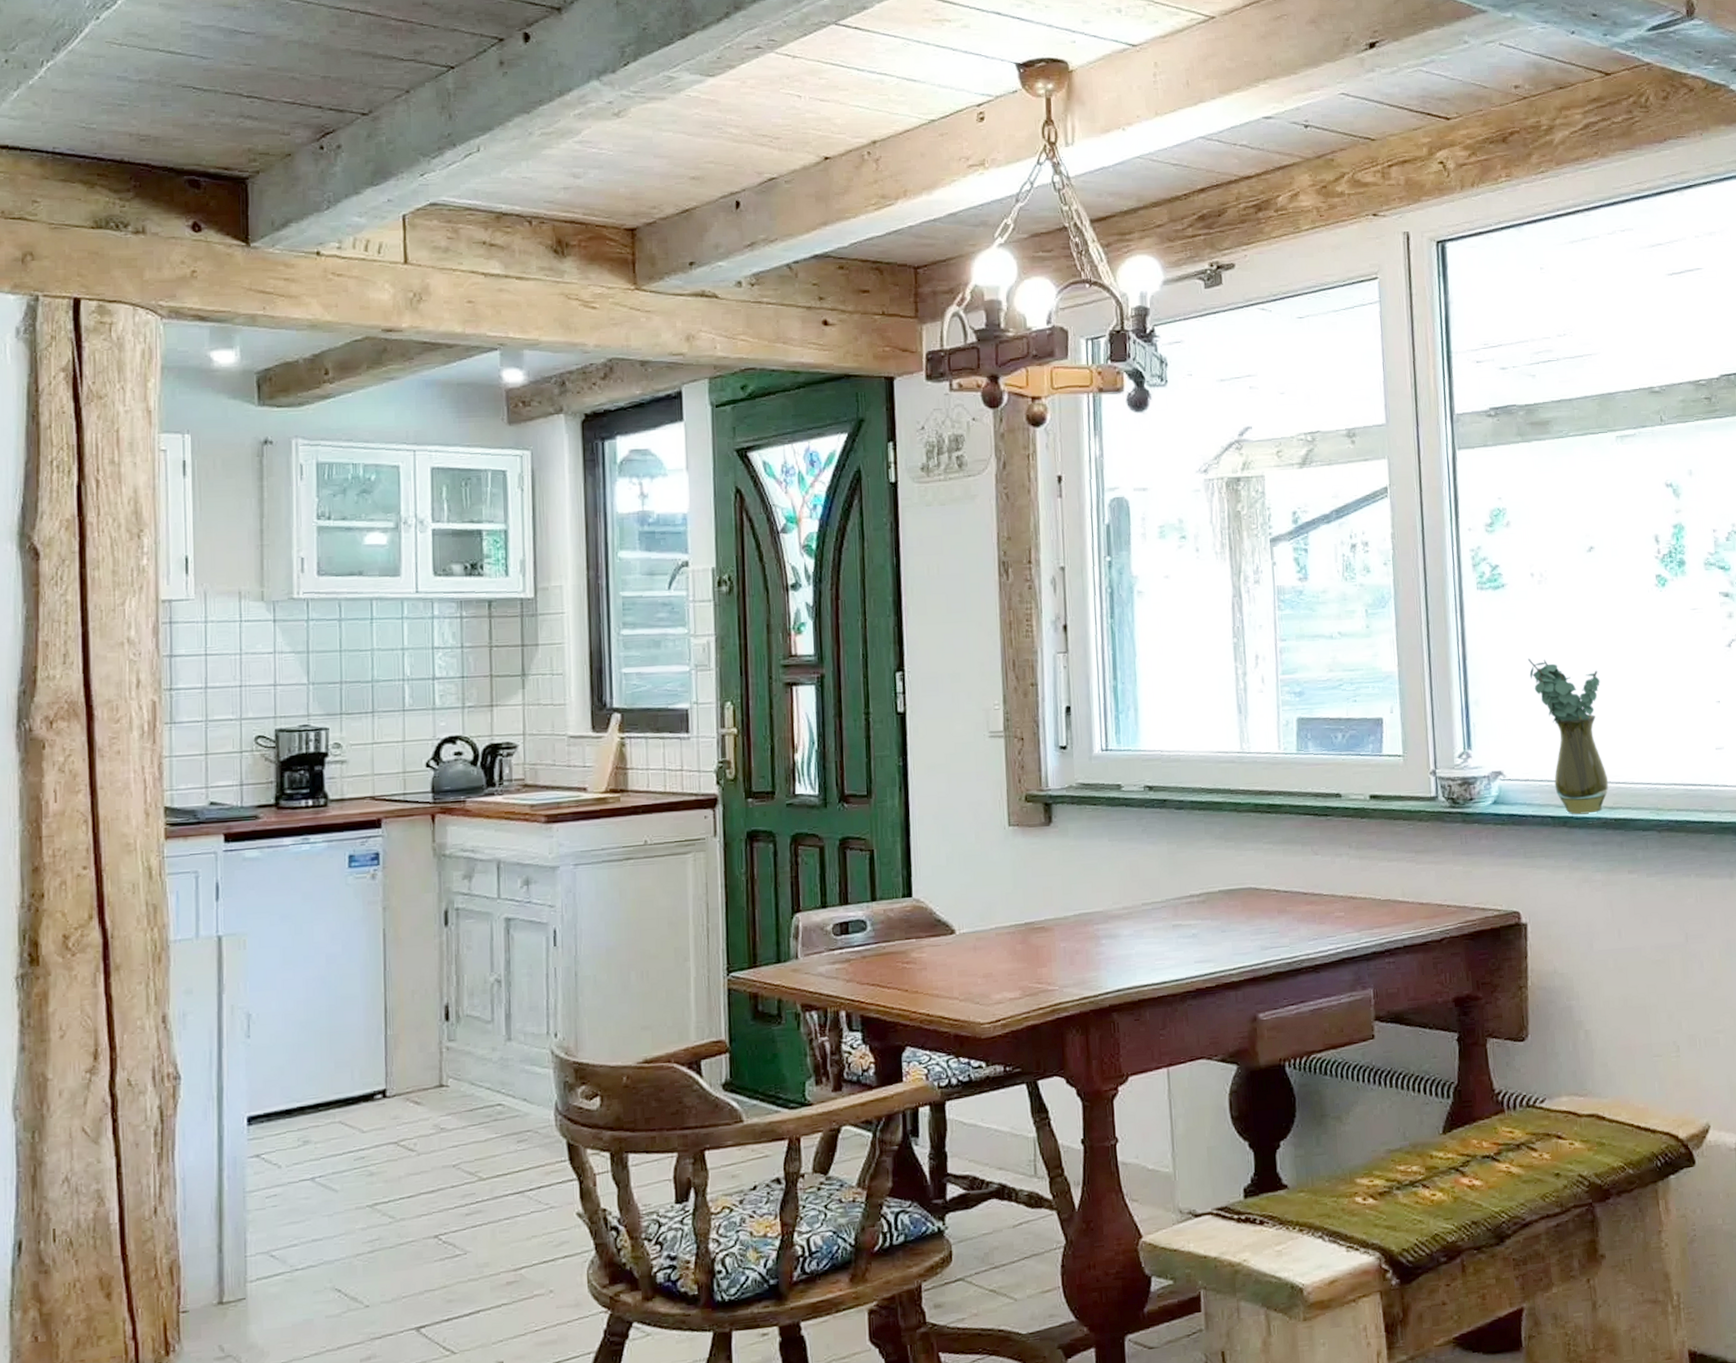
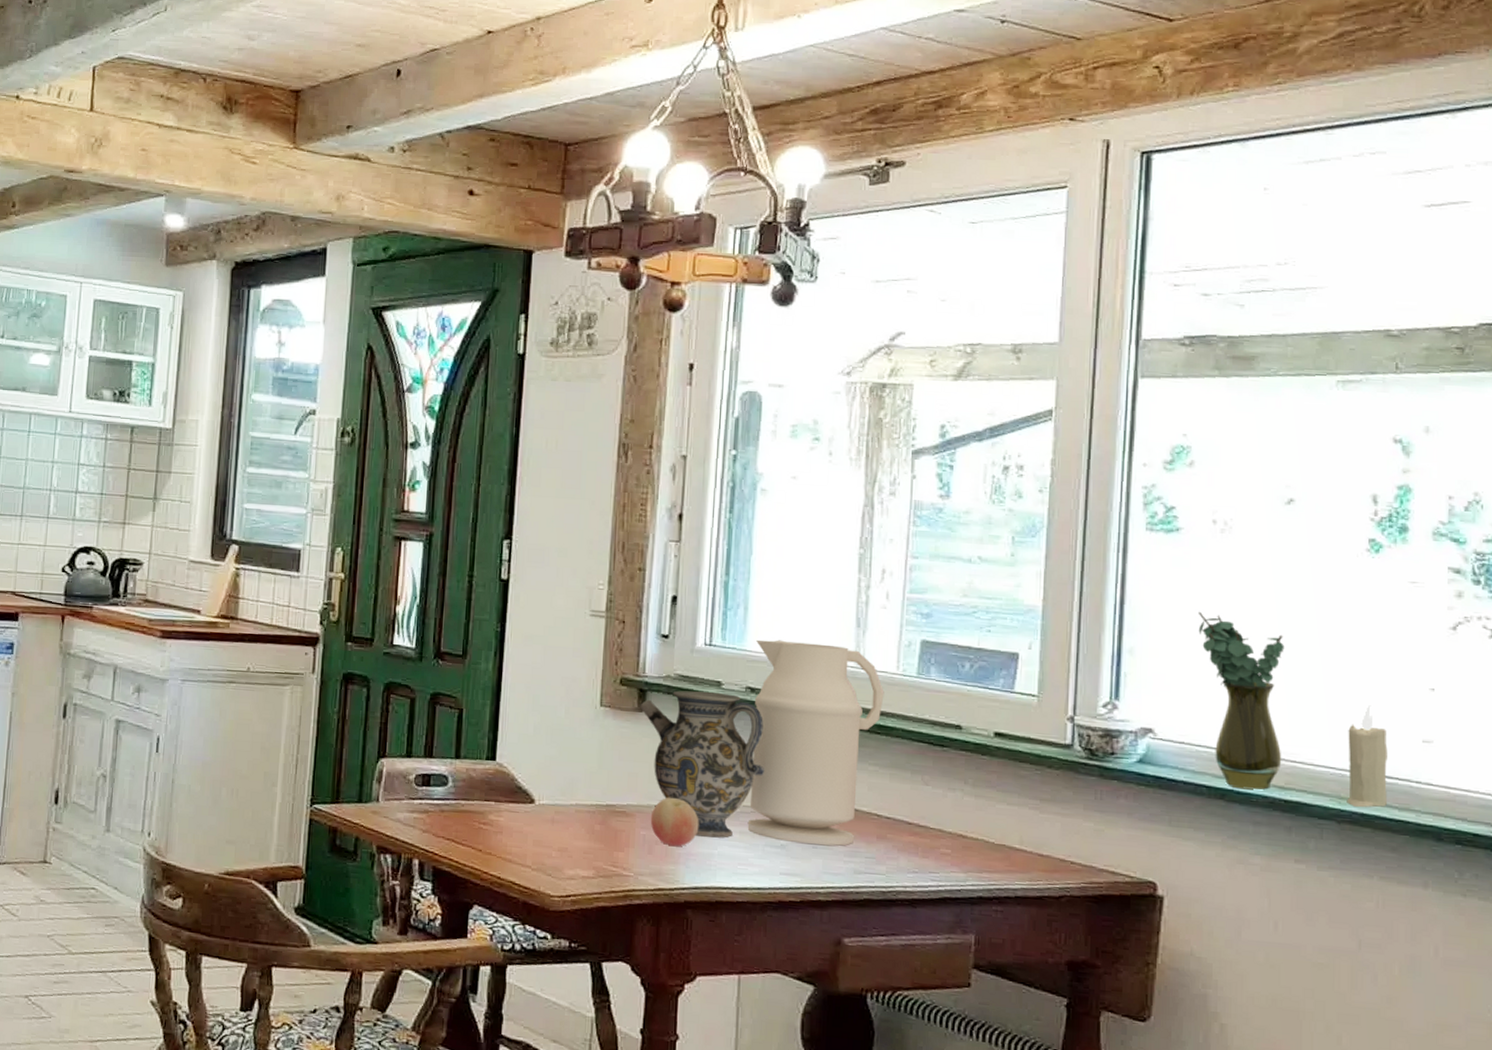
ewer: none [1047,795,1171,939] -> present [640,690,765,838]
fruit: none [1068,905,1115,954] -> present [650,797,699,847]
water jug: none [1149,734,1270,930] -> present [747,639,884,846]
candle: none [1657,723,1694,816] -> present [1347,705,1388,808]

